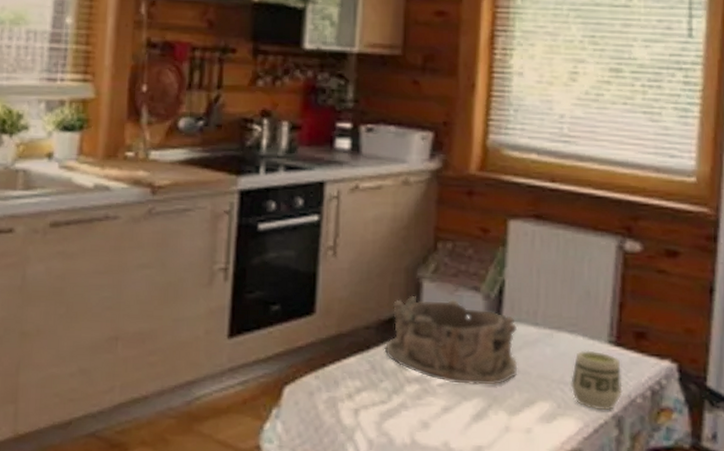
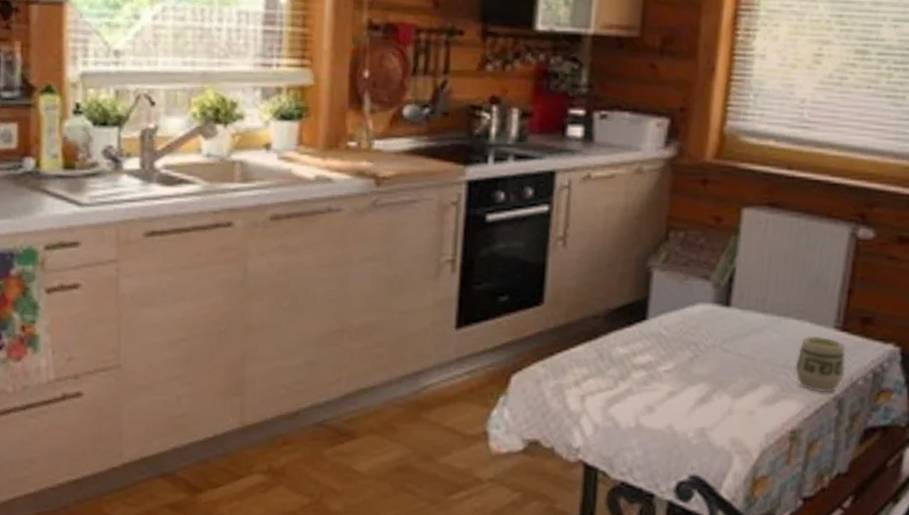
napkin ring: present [384,295,518,386] -> none [612,284,746,371]

